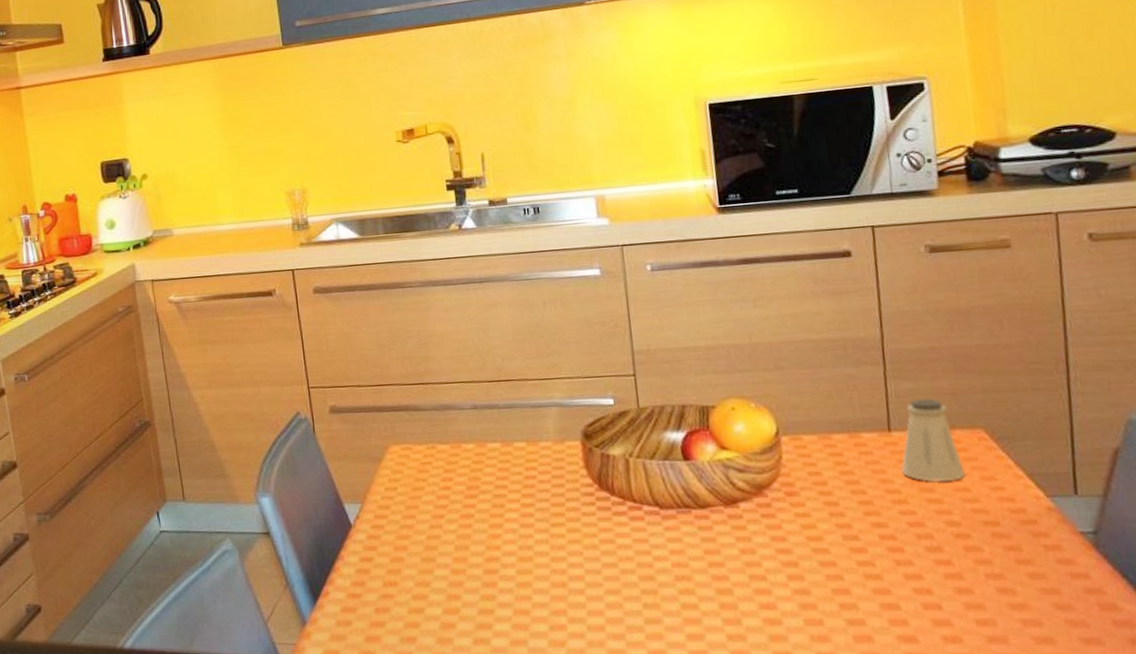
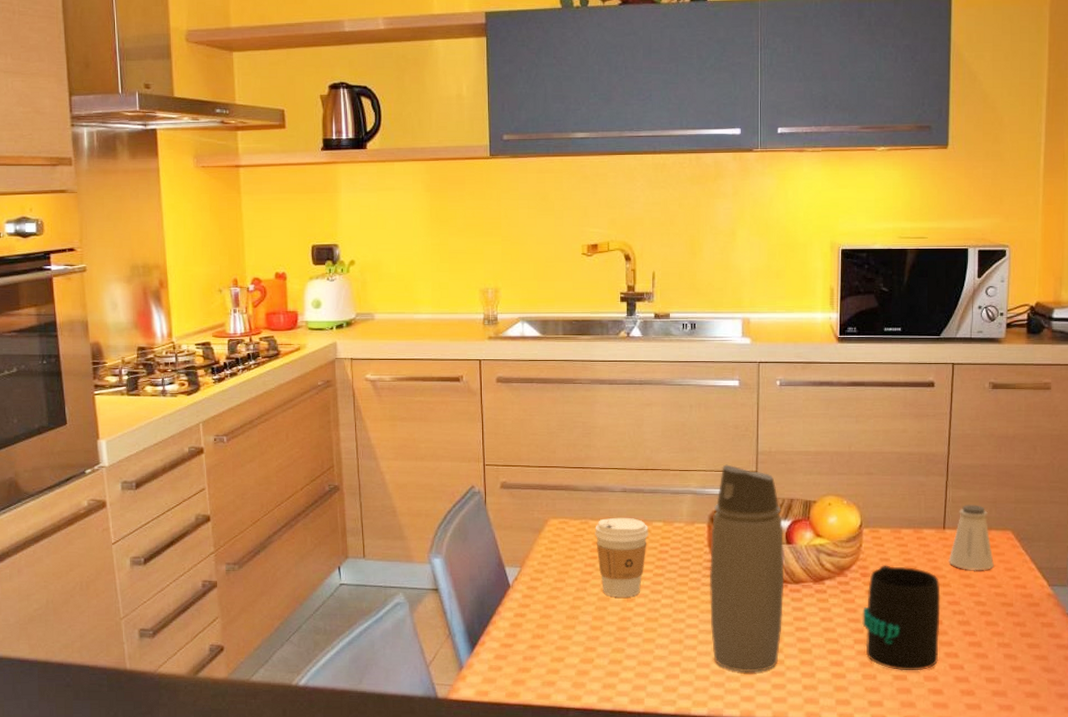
coffee cup: none [444,438,510,534] -> present [595,517,648,598]
water bottle: none [586,368,691,620] -> present [709,464,785,672]
mug: none [793,480,906,614] -> present [862,565,941,671]

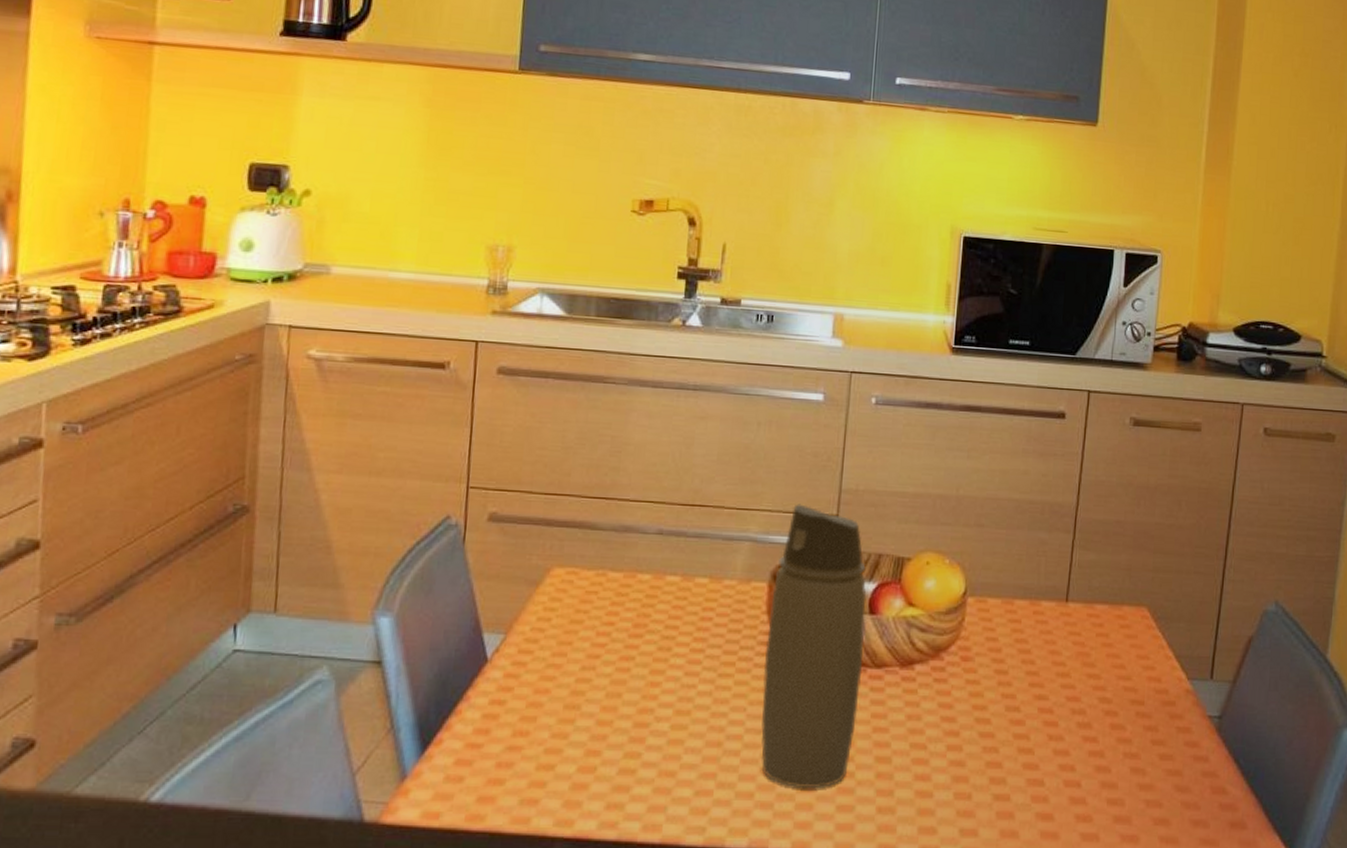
coffee cup: present [595,517,648,598] -> none [614,569,689,681]
mug: present [862,565,941,671] -> none [958,646,1058,789]
saltshaker: present [949,505,995,571] -> none [1070,571,1125,658]

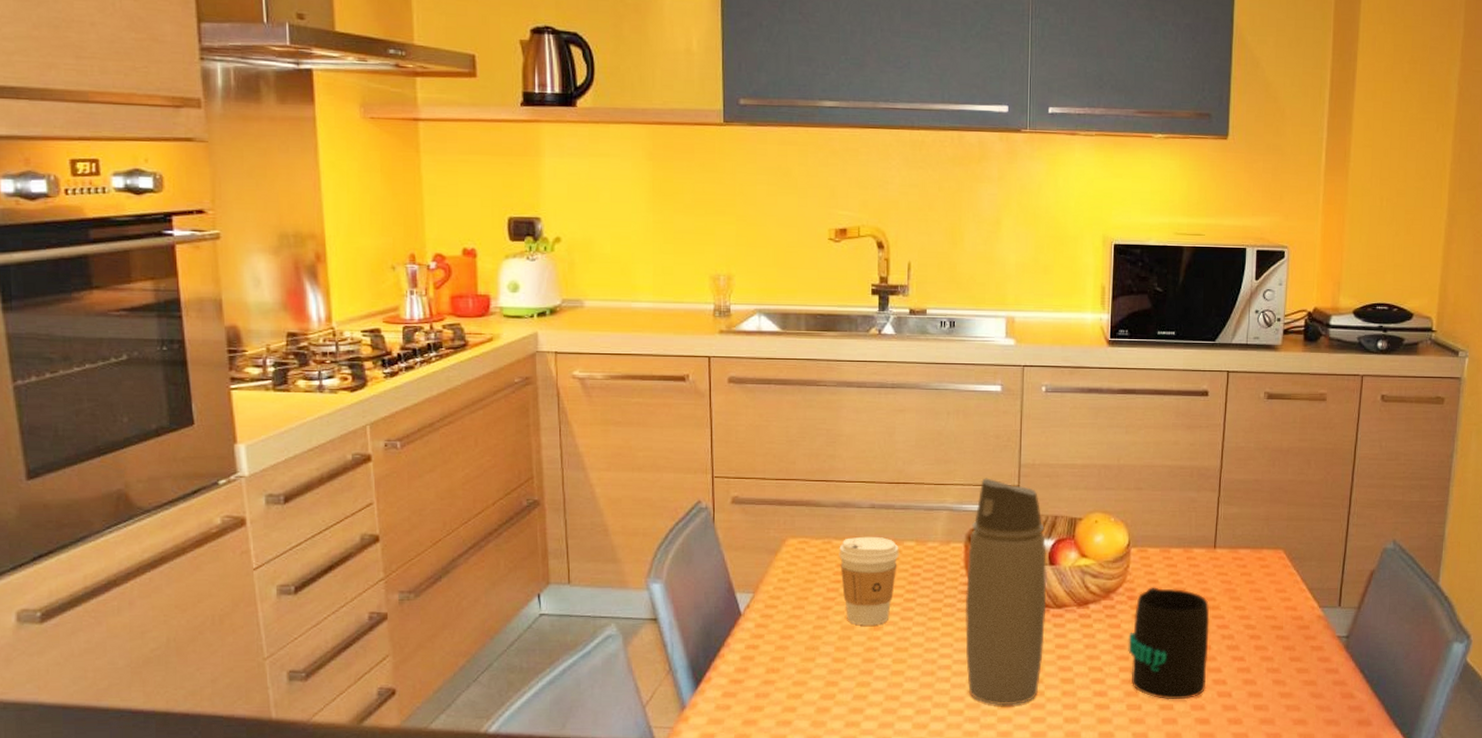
coffee cup: none [614,569,689,681] -> present [839,536,899,626]
mug: none [958,646,1058,789] -> present [1128,587,1210,700]

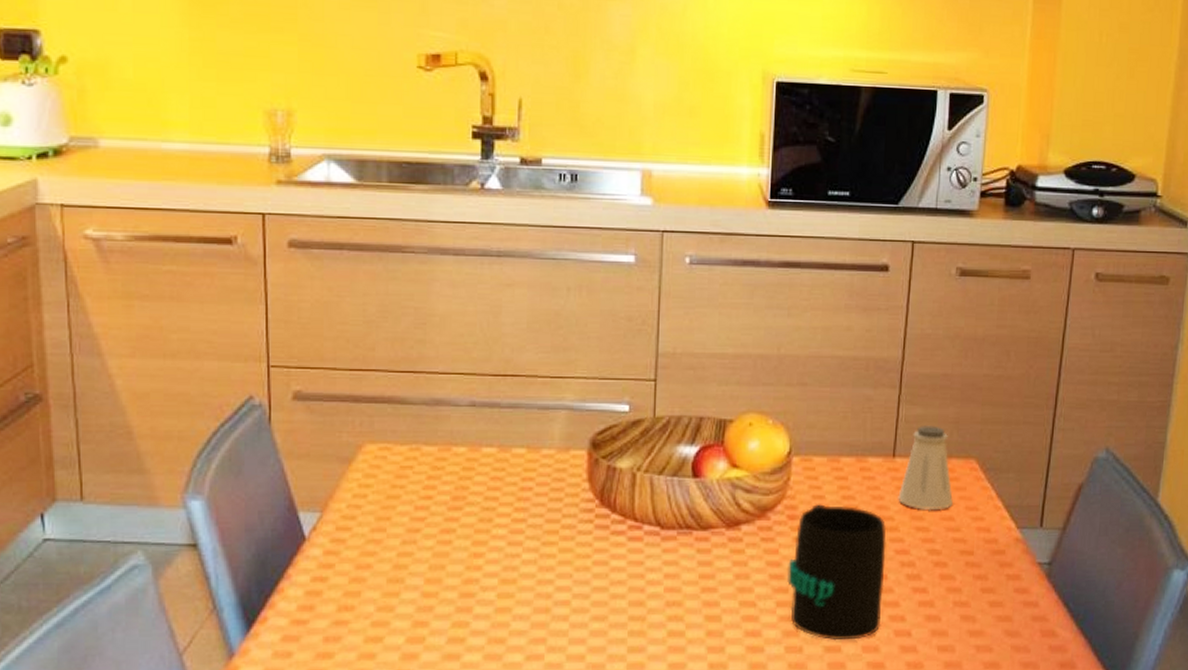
coffee cup: present [839,536,899,626] -> none [430,441,506,552]
water bottle: present [965,478,1047,705] -> none [587,370,689,648]
saltshaker: none [1219,522,1266,593] -> present [898,426,954,511]

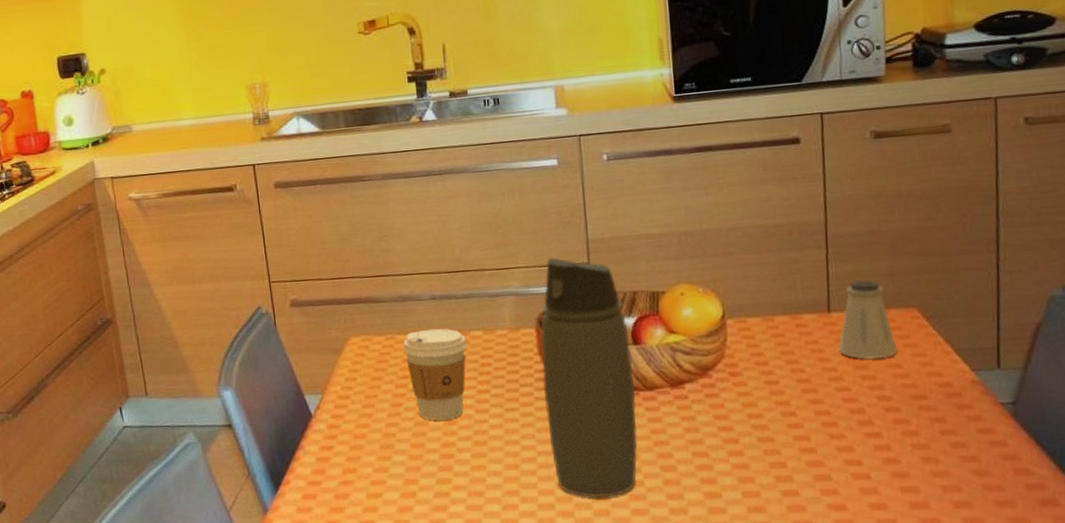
coffee cup: none [430,441,506,552] -> present [403,328,467,421]
water bottle: none [587,370,689,648] -> present [540,257,638,497]
mug: present [787,504,886,641] -> none [735,360,838,485]

